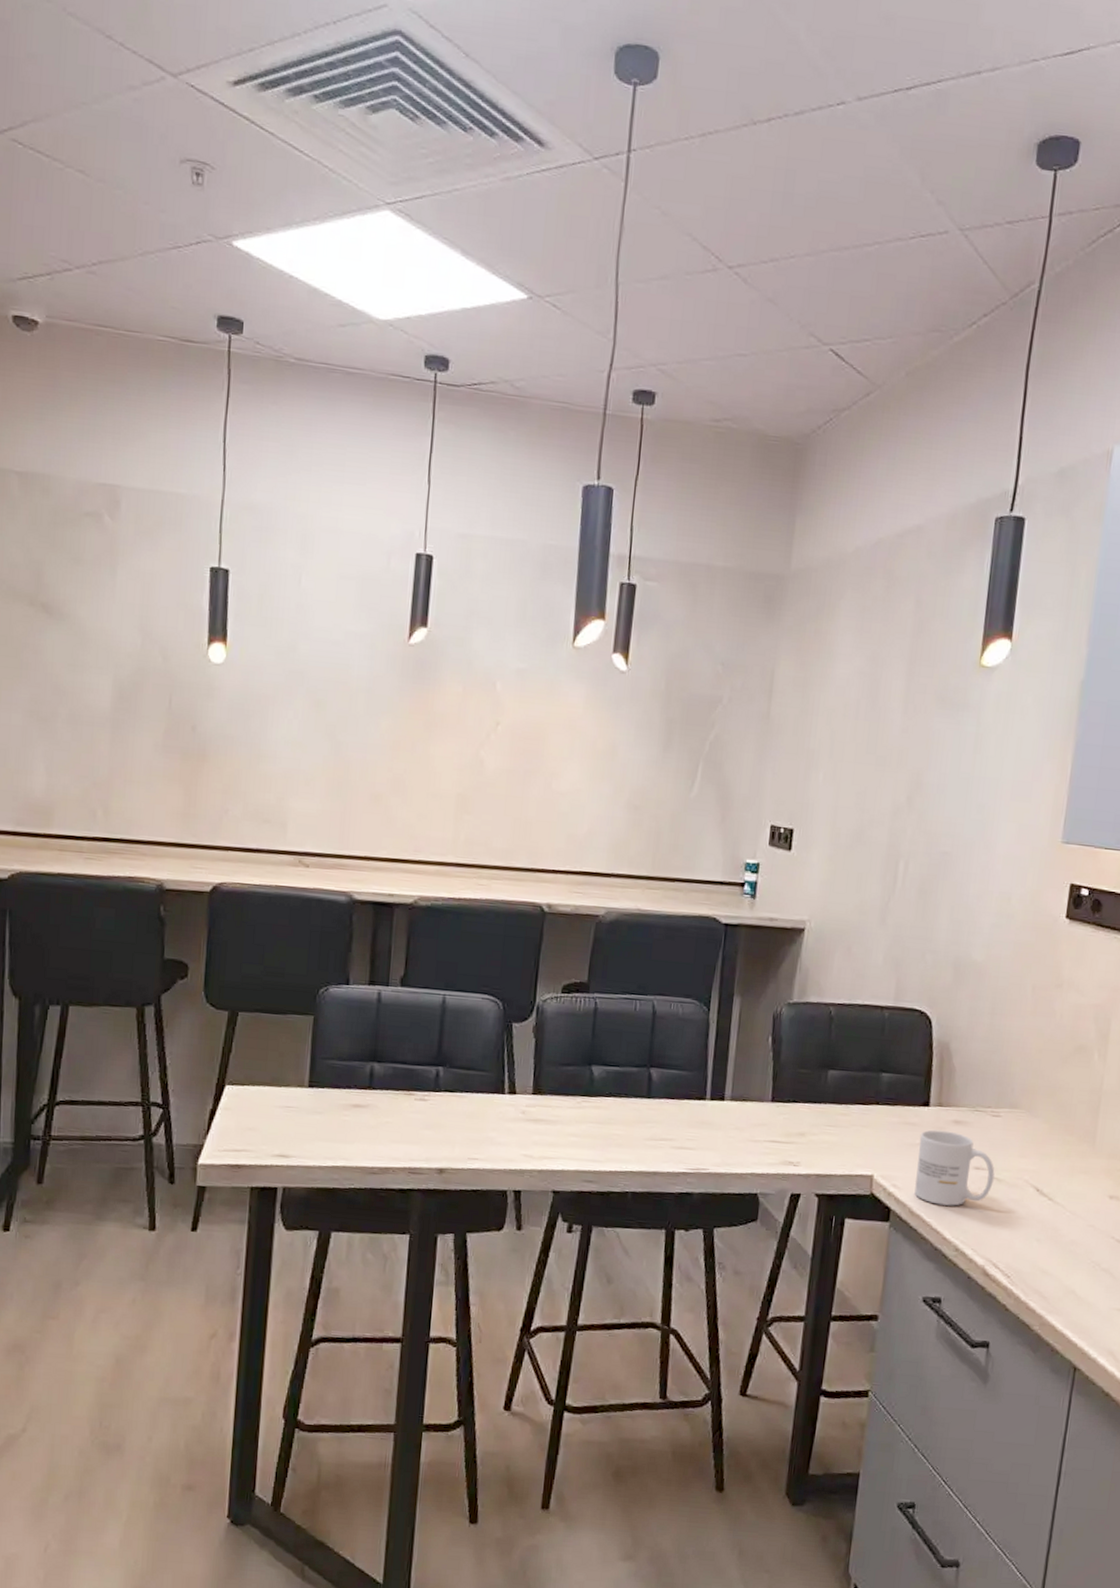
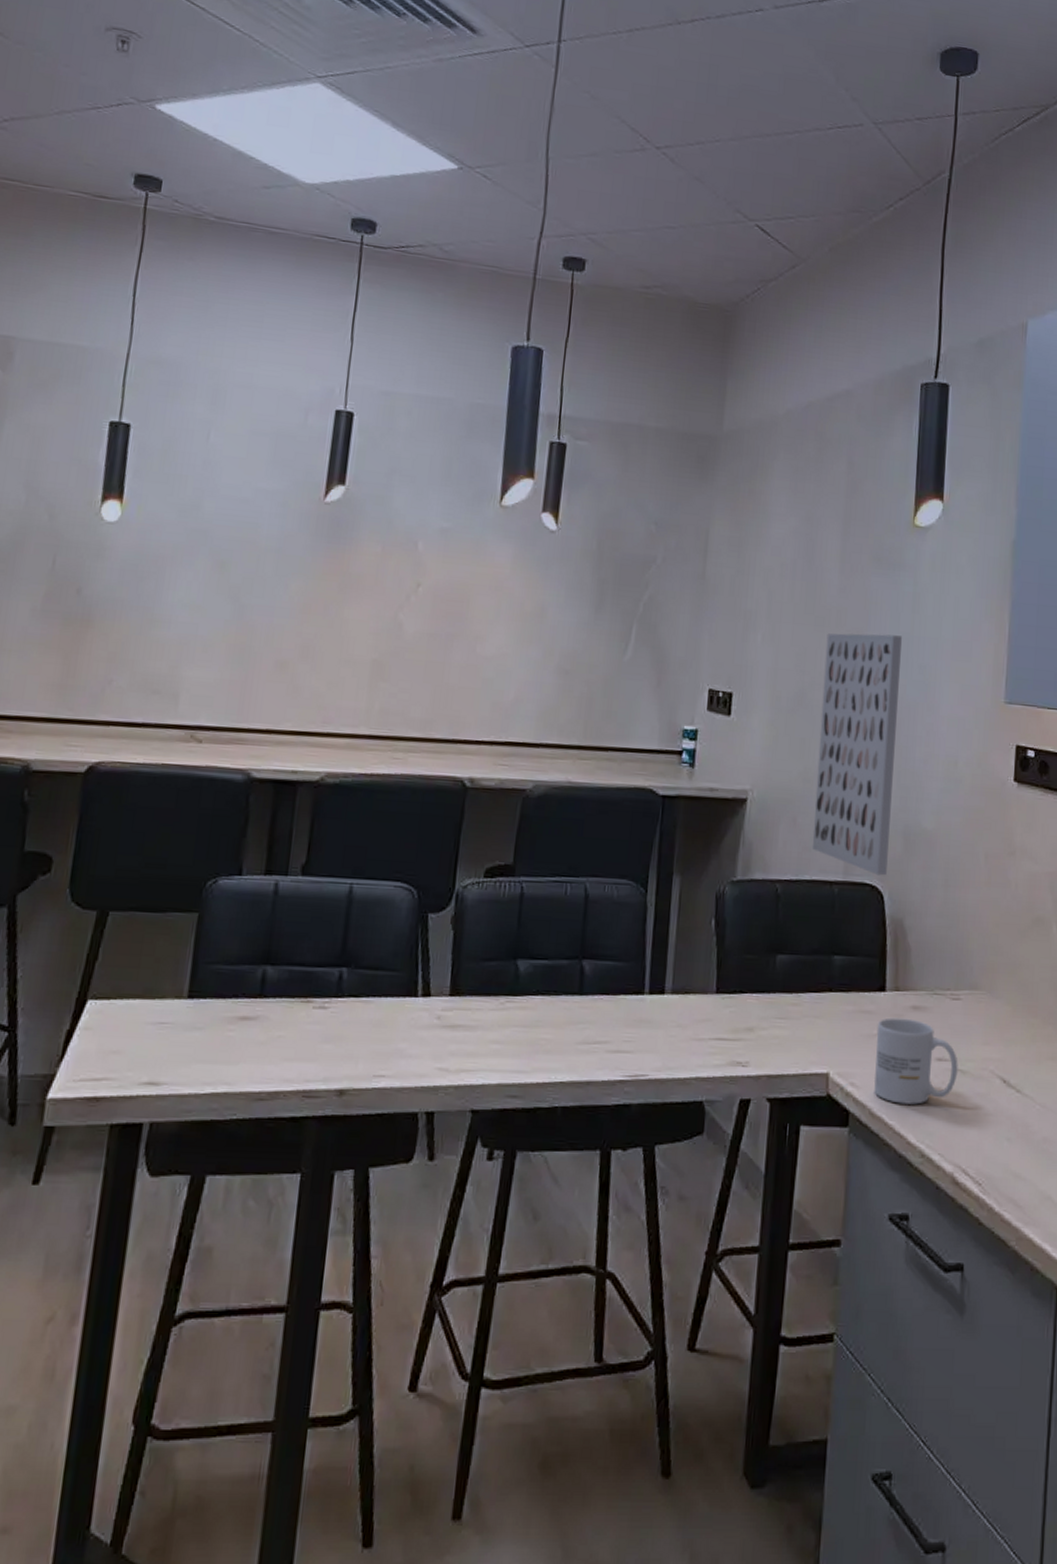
wall art: none [865,773,962,1003] -> present [812,633,902,876]

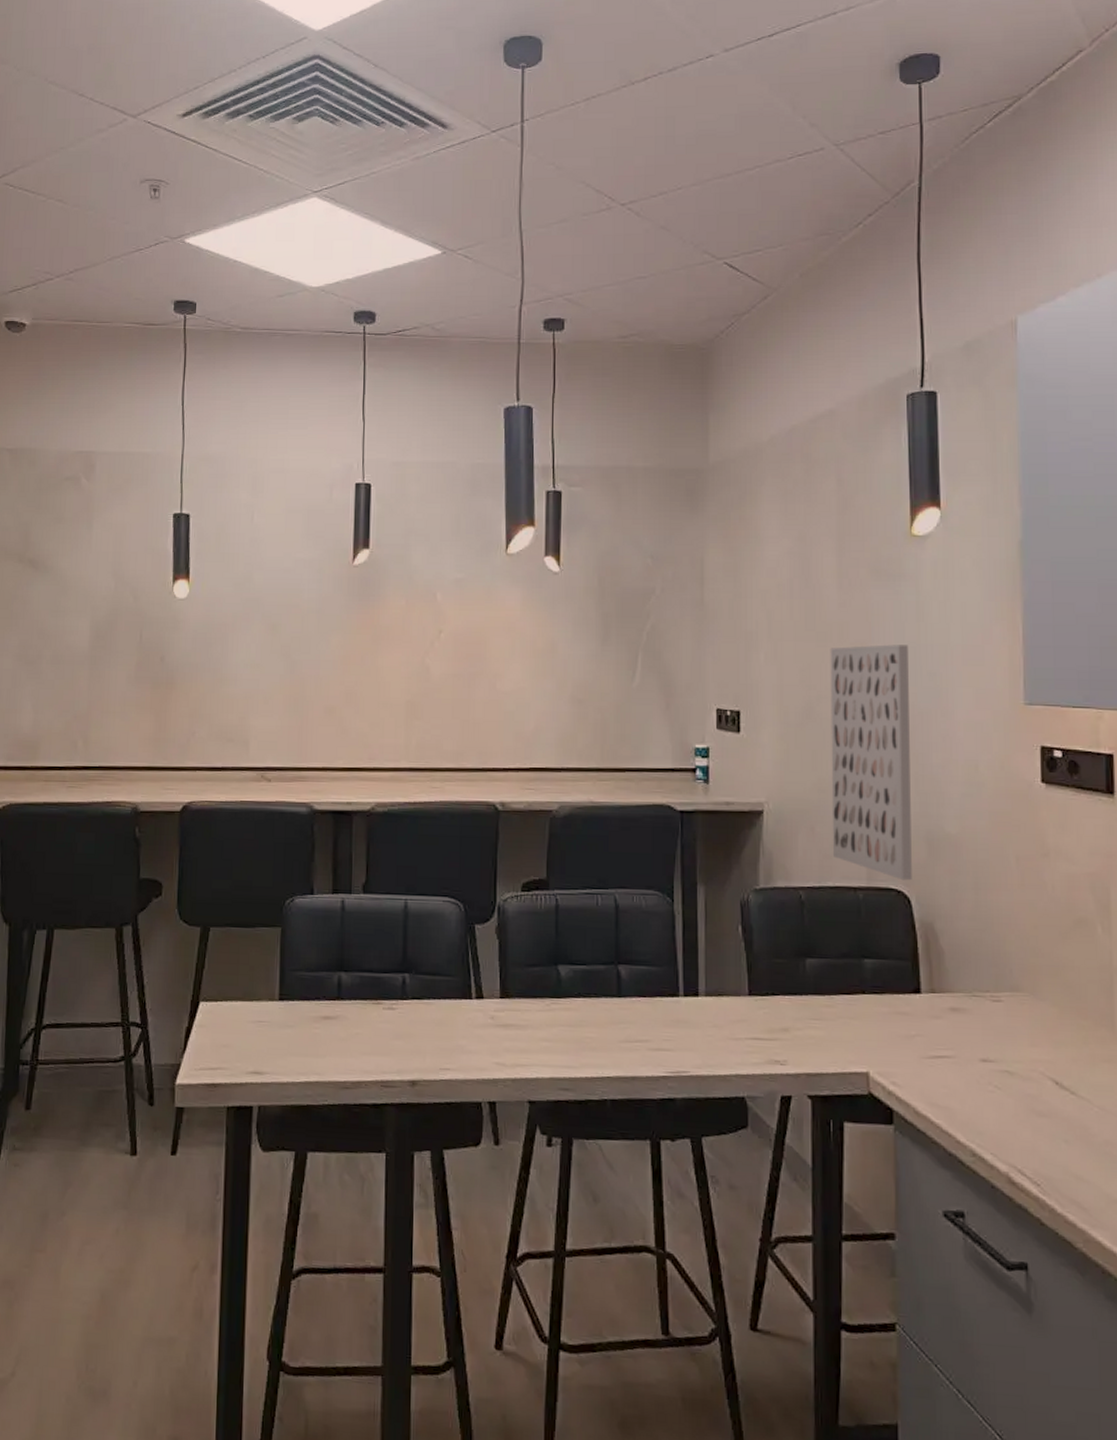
mug: present [874,1017,958,1105] -> none [915,1019,1005,1105]

